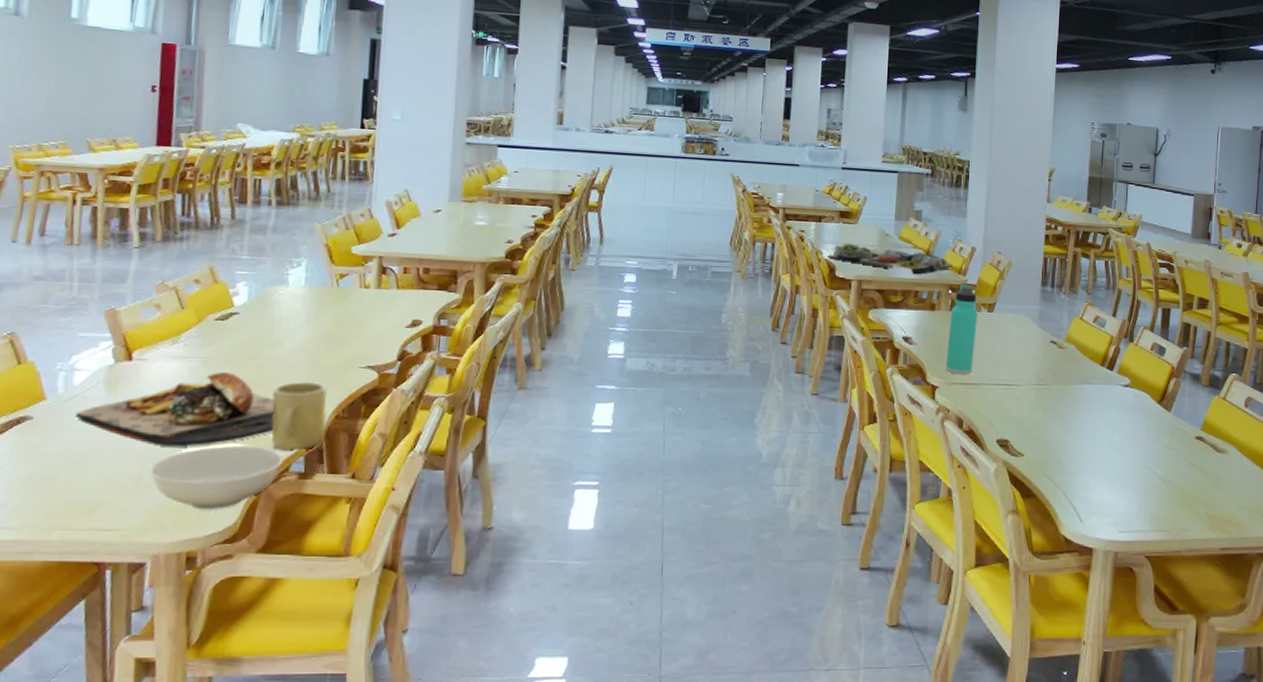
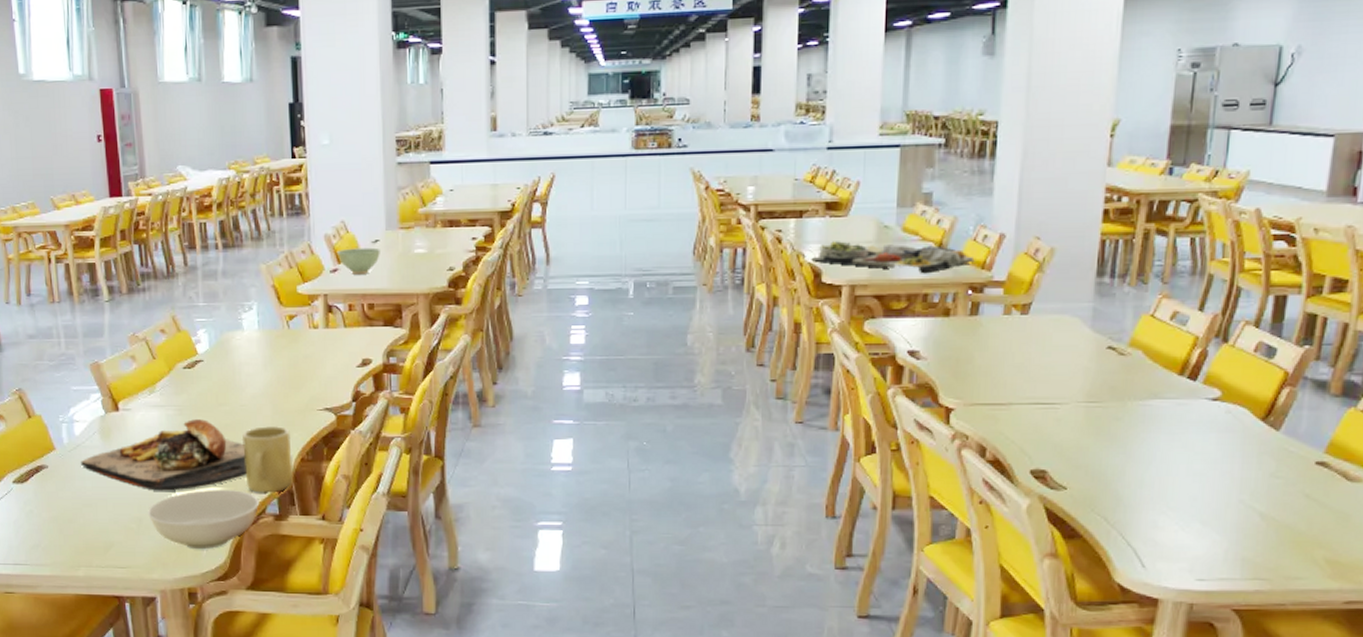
bowl: none [396,215,441,241] -> present [336,247,380,274]
thermos bottle: present [945,283,978,375] -> none [962,281,1007,394]

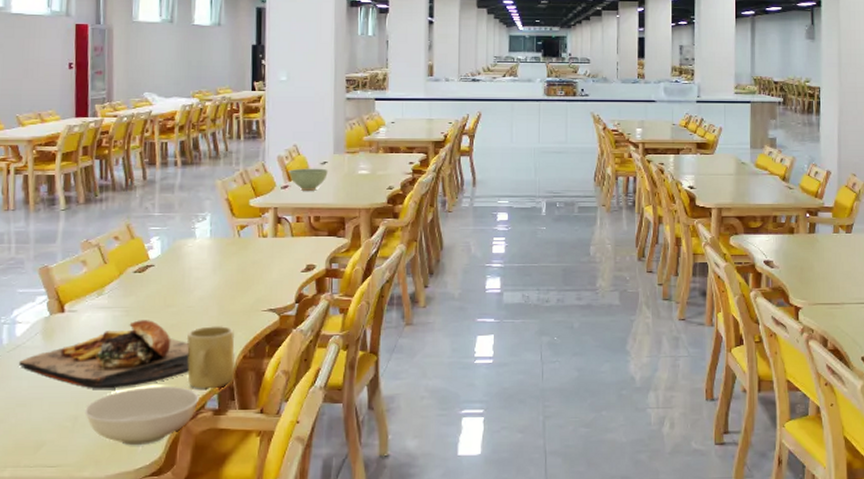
food tray: present [811,241,975,274] -> none [687,173,810,200]

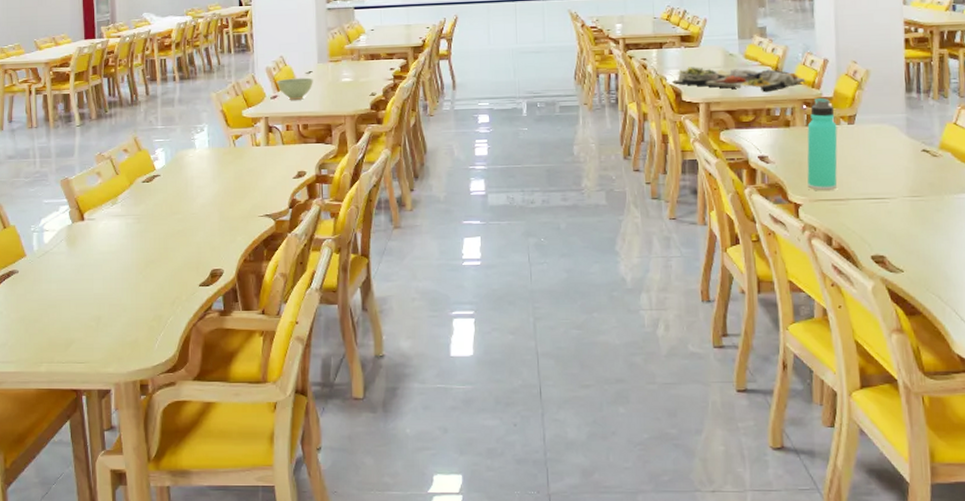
food tray: present [19,320,190,389] -> none [48,226,196,291]
bowl: present [85,386,200,445] -> none [106,288,207,343]
cup: present [186,325,235,389] -> none [192,230,237,291]
food tray: none [687,173,810,200] -> present [672,67,806,92]
thermos bottle: none [807,207,836,296] -> present [807,97,838,191]

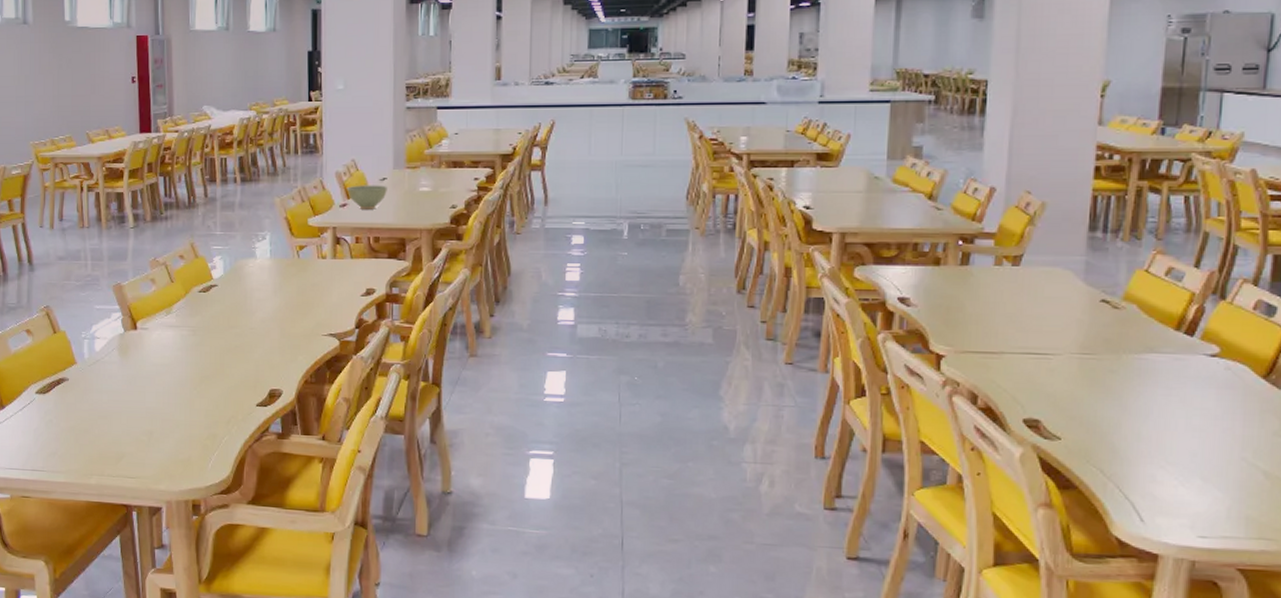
food tray: present [672,67,806,92] -> none [802,190,965,224]
thermos bottle: present [807,97,838,191] -> none [953,232,998,342]

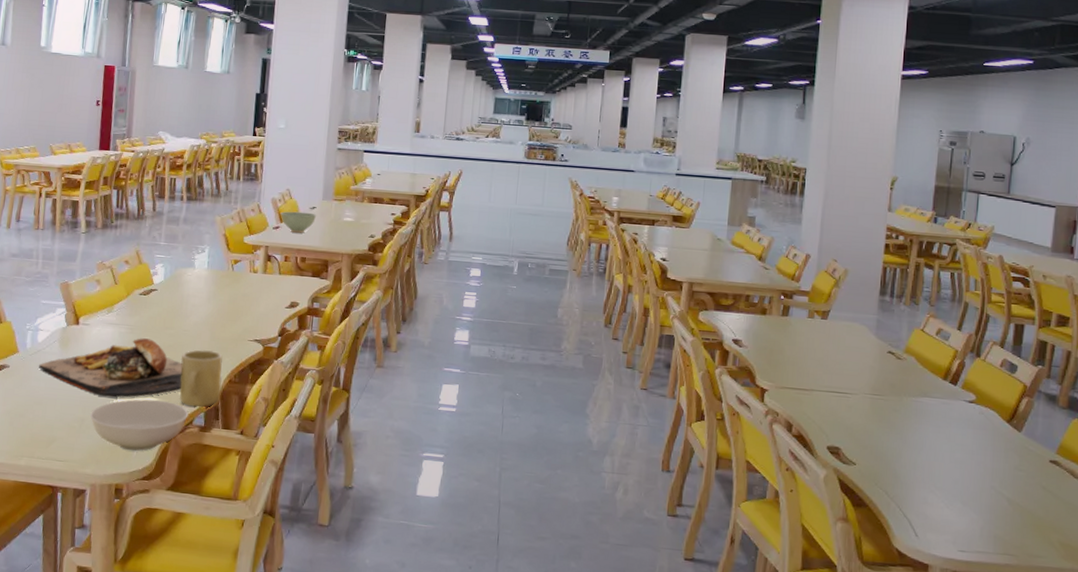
food tray: none [99,340,253,407] -> present [39,338,183,397]
bowl: none [159,406,264,463] -> present [90,399,189,451]
cup: none [249,348,297,413] -> present [179,349,223,408]

